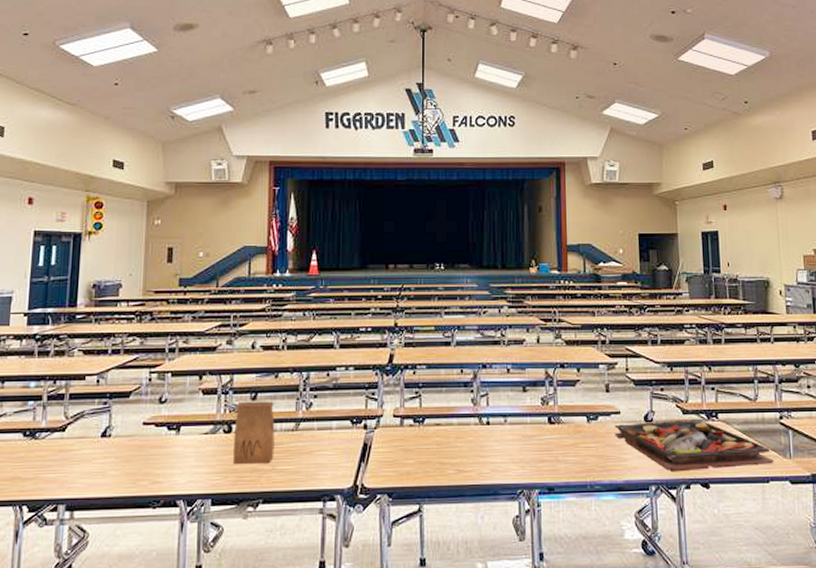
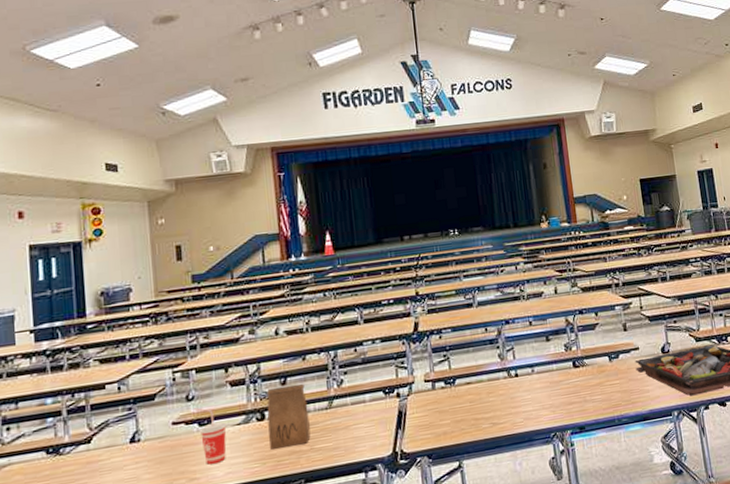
beverage cup: none [165,411,194,470] -> present [194,407,227,465]

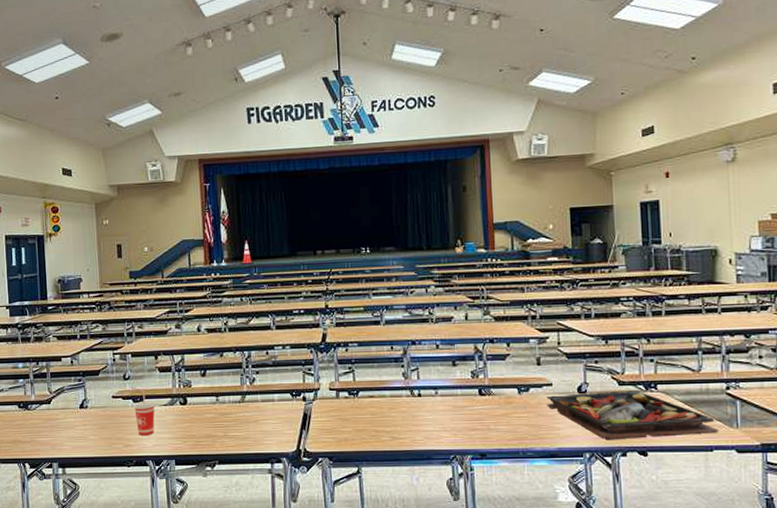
paper bag: present [267,383,311,450] -> none [189,377,225,431]

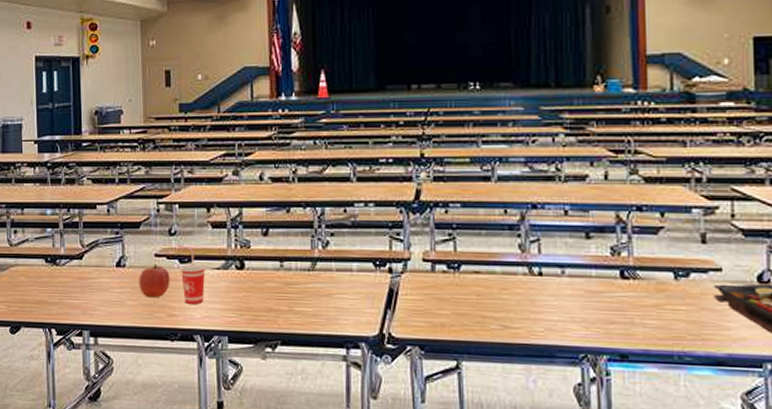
apple: none [99,405,126,432] -> present [139,265,170,298]

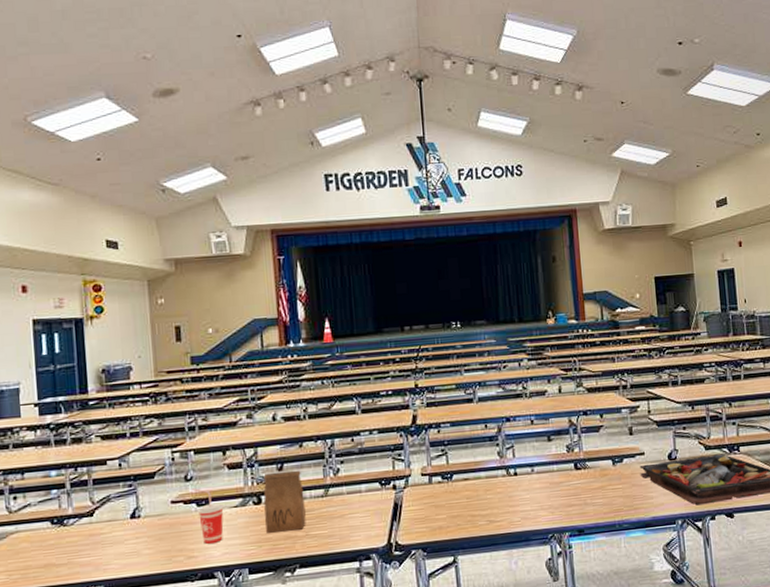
apple: present [139,265,170,298] -> none [155,511,188,544]
paper bag: none [246,237,290,303] -> present [263,470,306,533]

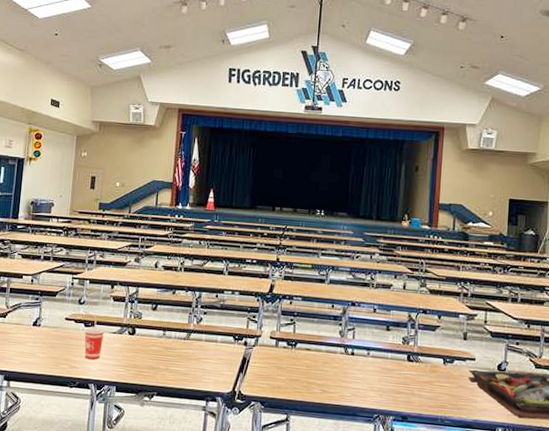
paper bag: present [263,470,306,533] -> none [135,310,171,363]

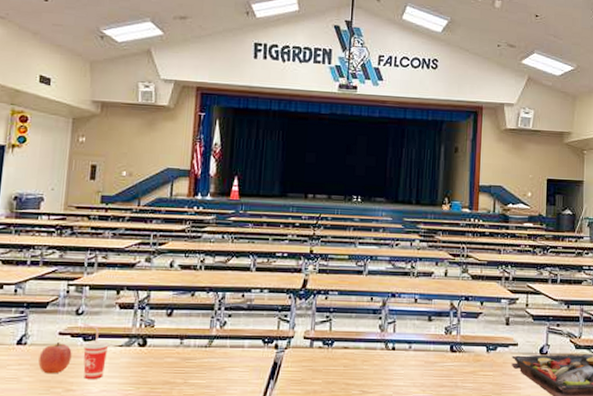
apple: none [49,326,76,353] -> present [38,343,72,374]

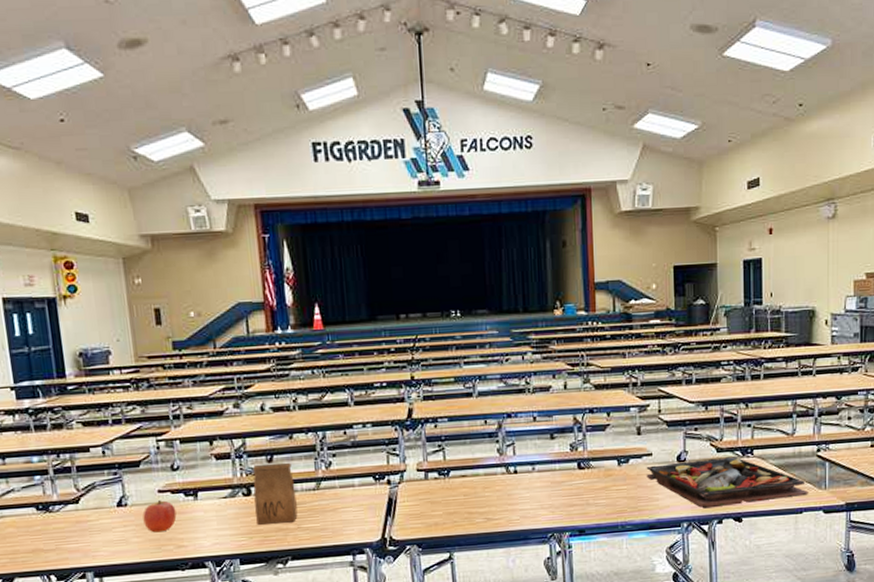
beverage cup: present [81,323,109,379] -> none [179,478,213,534]
paper bag: none [146,317,189,376] -> present [253,462,298,525]

